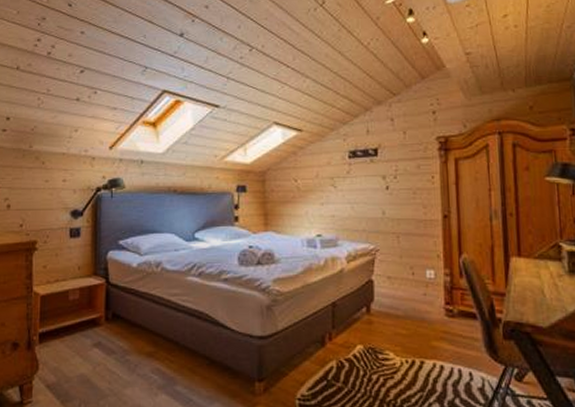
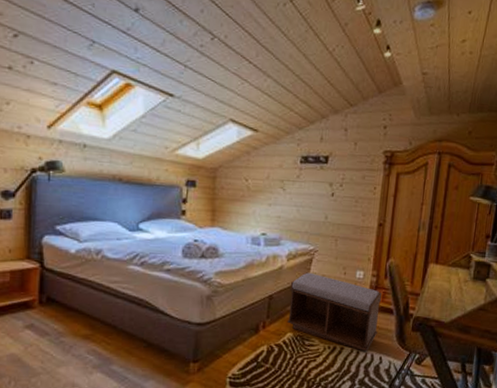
bench: none [353,274,462,366] -> present [287,272,382,352]

